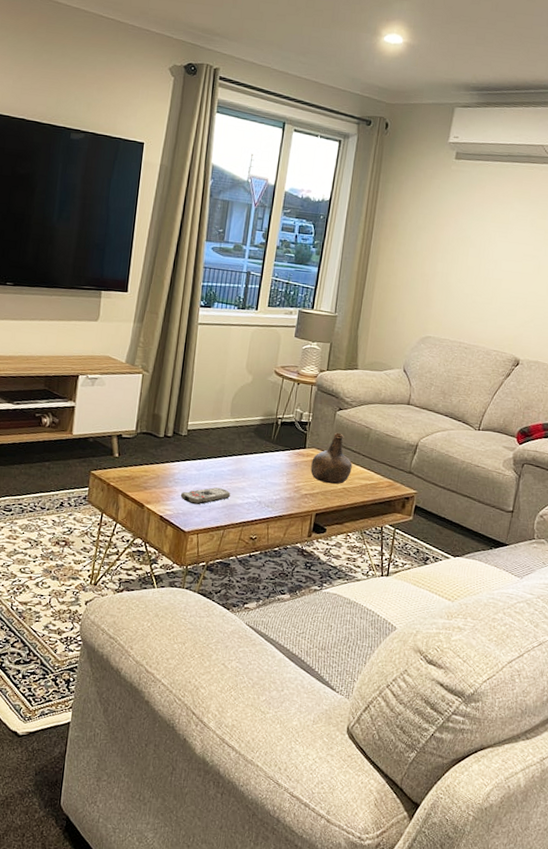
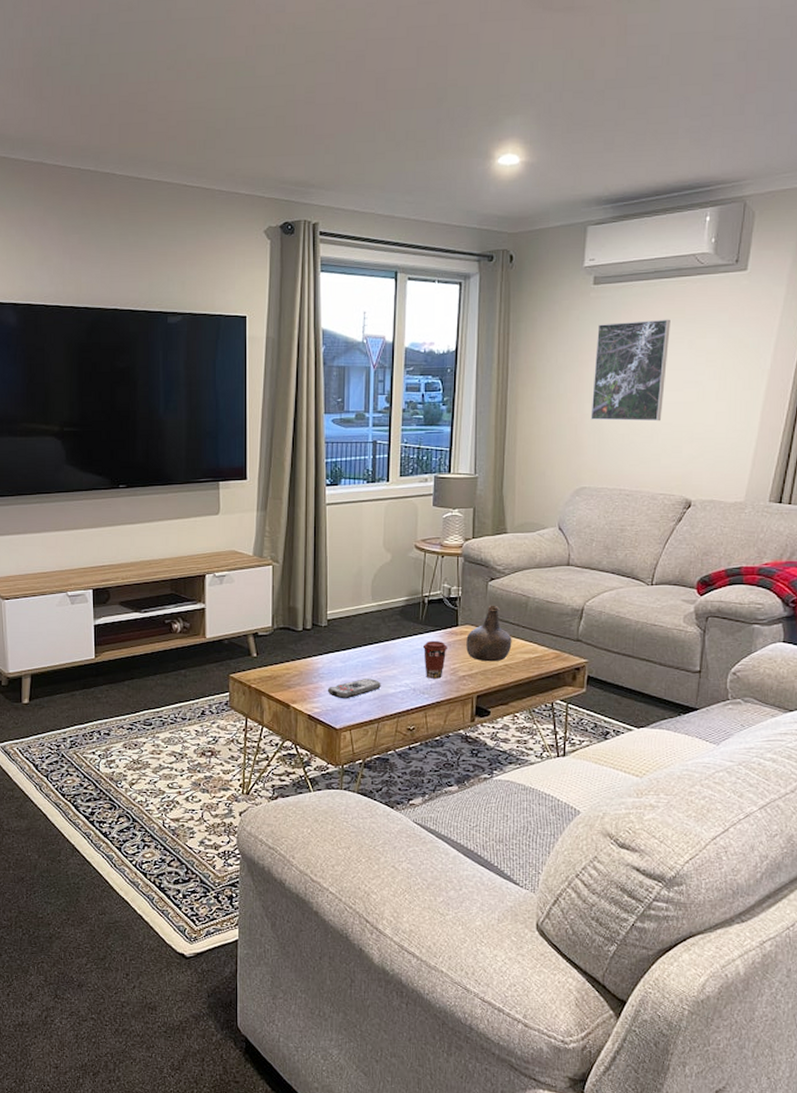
coffee cup: none [271,459,294,495] -> present [422,640,447,679]
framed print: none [441,194,517,287] -> present [590,319,671,422]

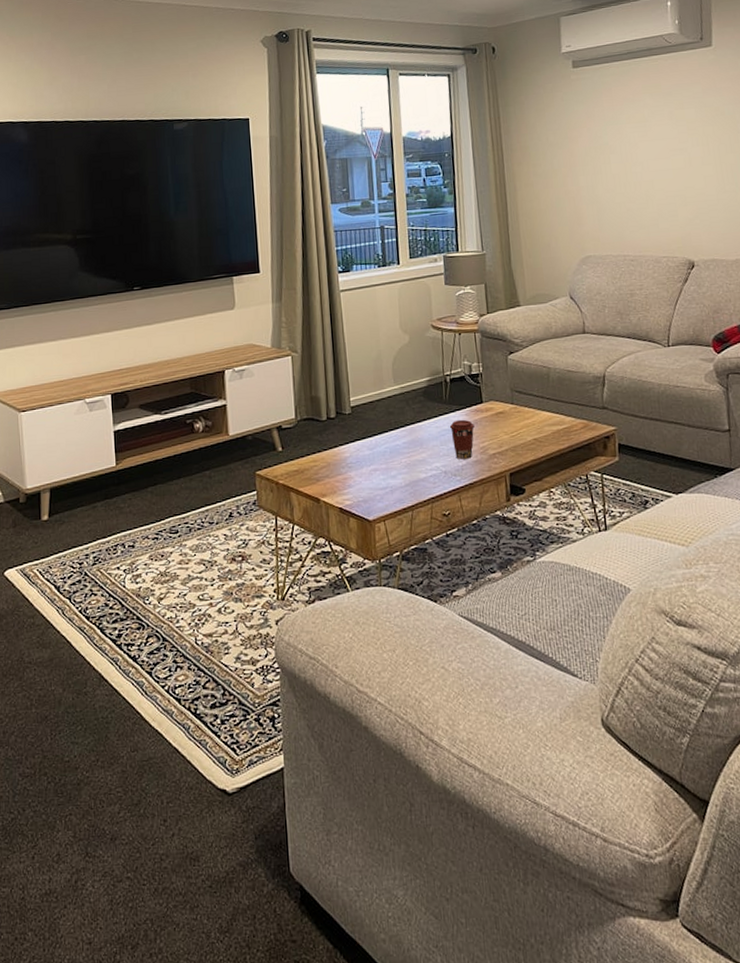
remote control: present [327,679,381,699] -> none [356,464,411,489]
bottle: present [466,605,512,662] -> none [492,378,539,438]
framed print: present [590,319,671,422] -> none [581,94,654,192]

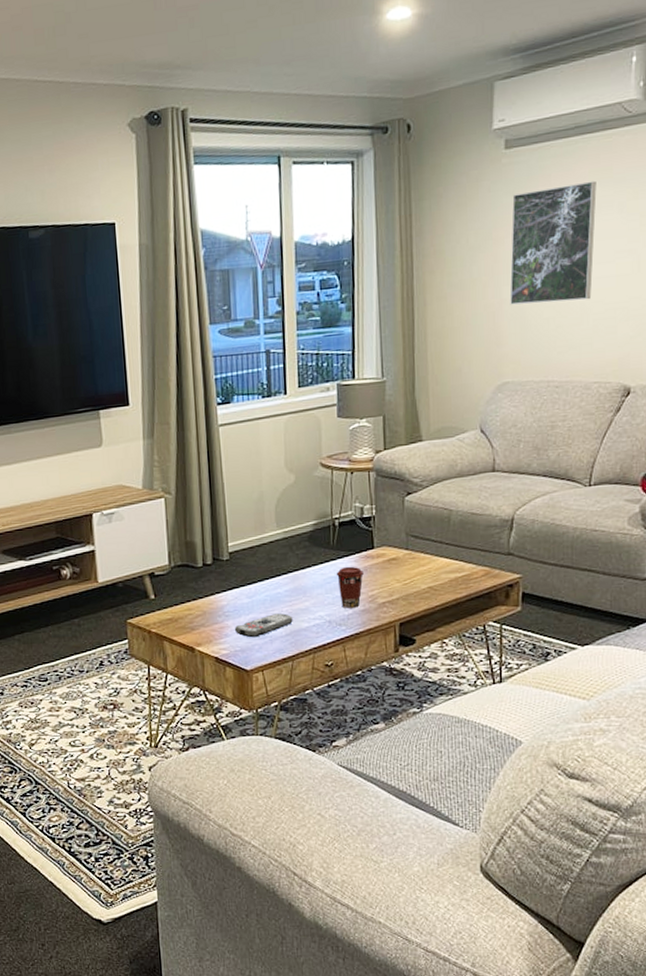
remote control: none [356,464,411,489] -> present [234,613,293,638]
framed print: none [581,94,654,192] -> present [509,180,597,305]

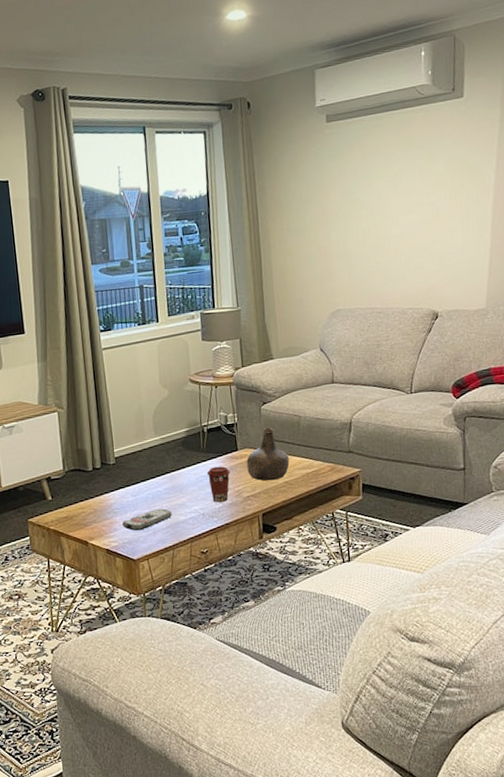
bottle: none [384,522,435,586] -> present [246,427,290,481]
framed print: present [509,180,597,305] -> none [334,147,402,247]

